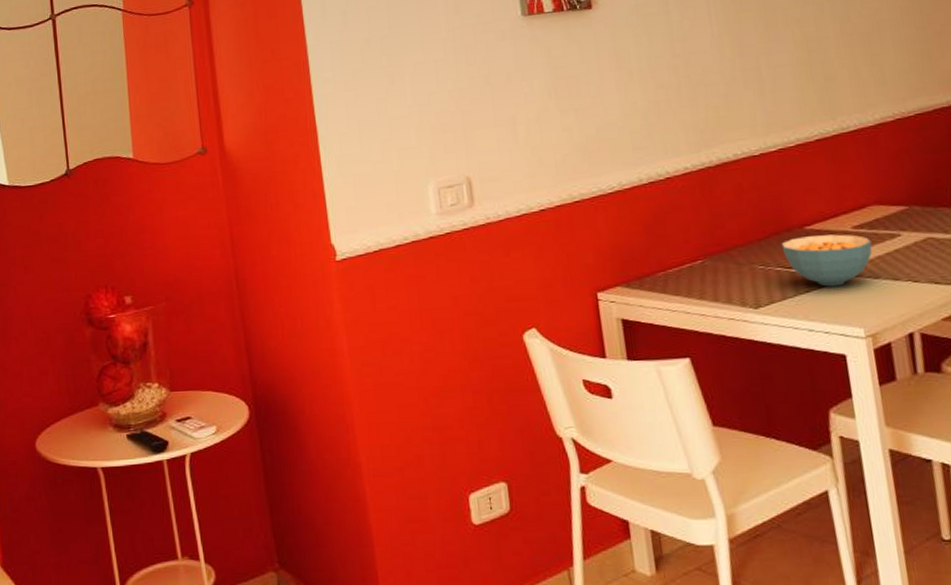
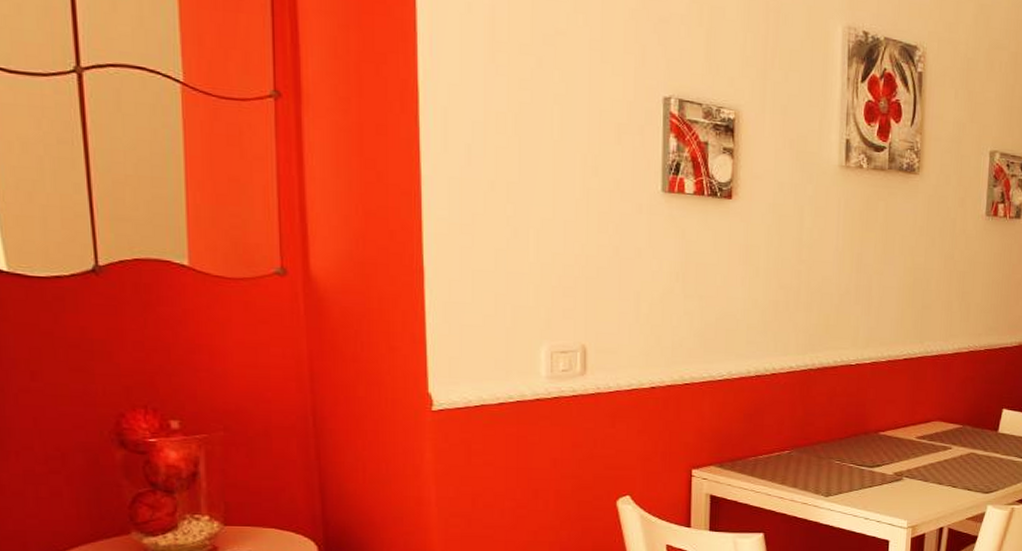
cereal bowl: present [781,234,872,287] -> none [857,440,928,485]

